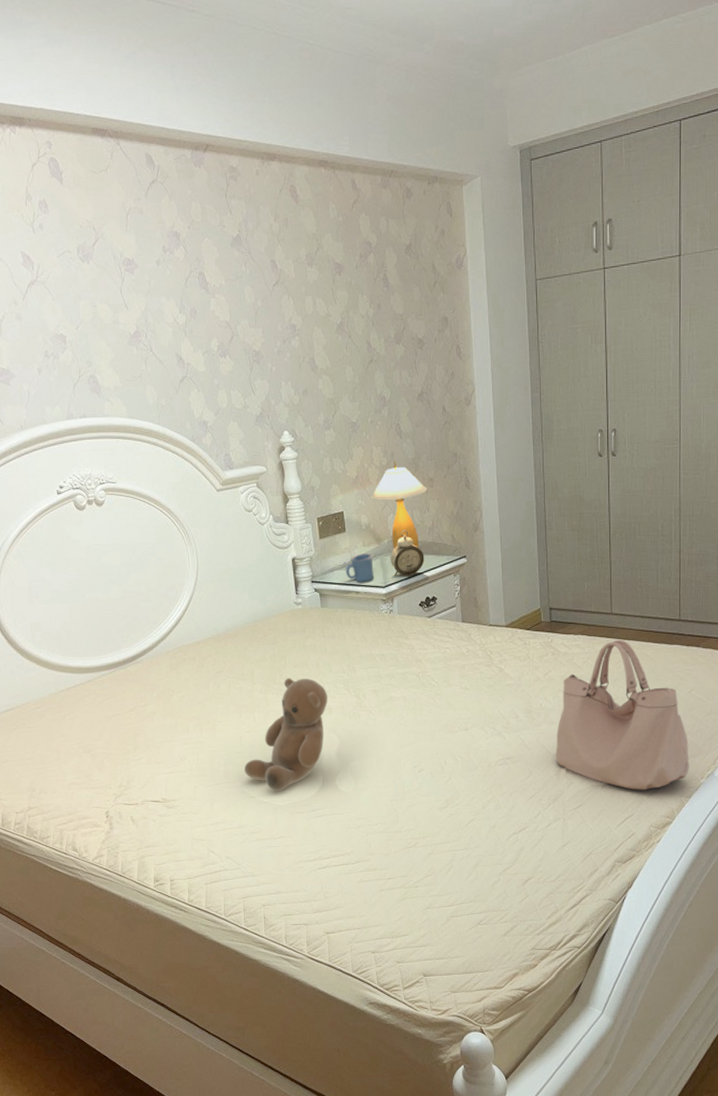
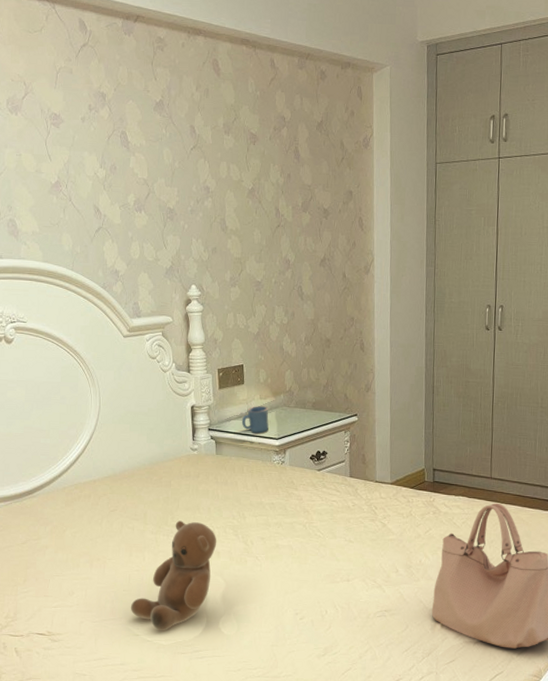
table lamp: present [370,460,427,550] -> none [269,320,324,404]
alarm clock: present [390,529,425,576] -> none [285,386,318,430]

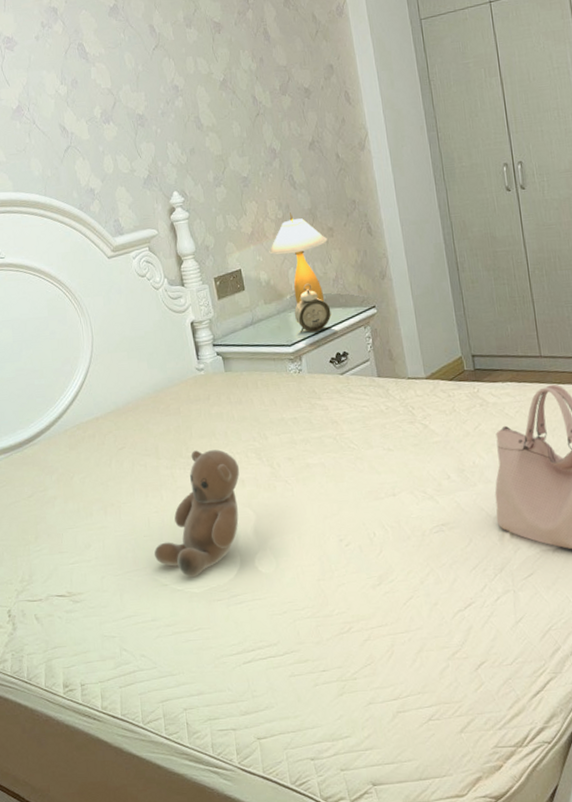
mug: present [241,406,269,435] -> none [247,311,279,344]
table lamp: none [269,320,324,404] -> present [268,212,327,305]
alarm clock: none [285,386,318,430] -> present [294,283,331,333]

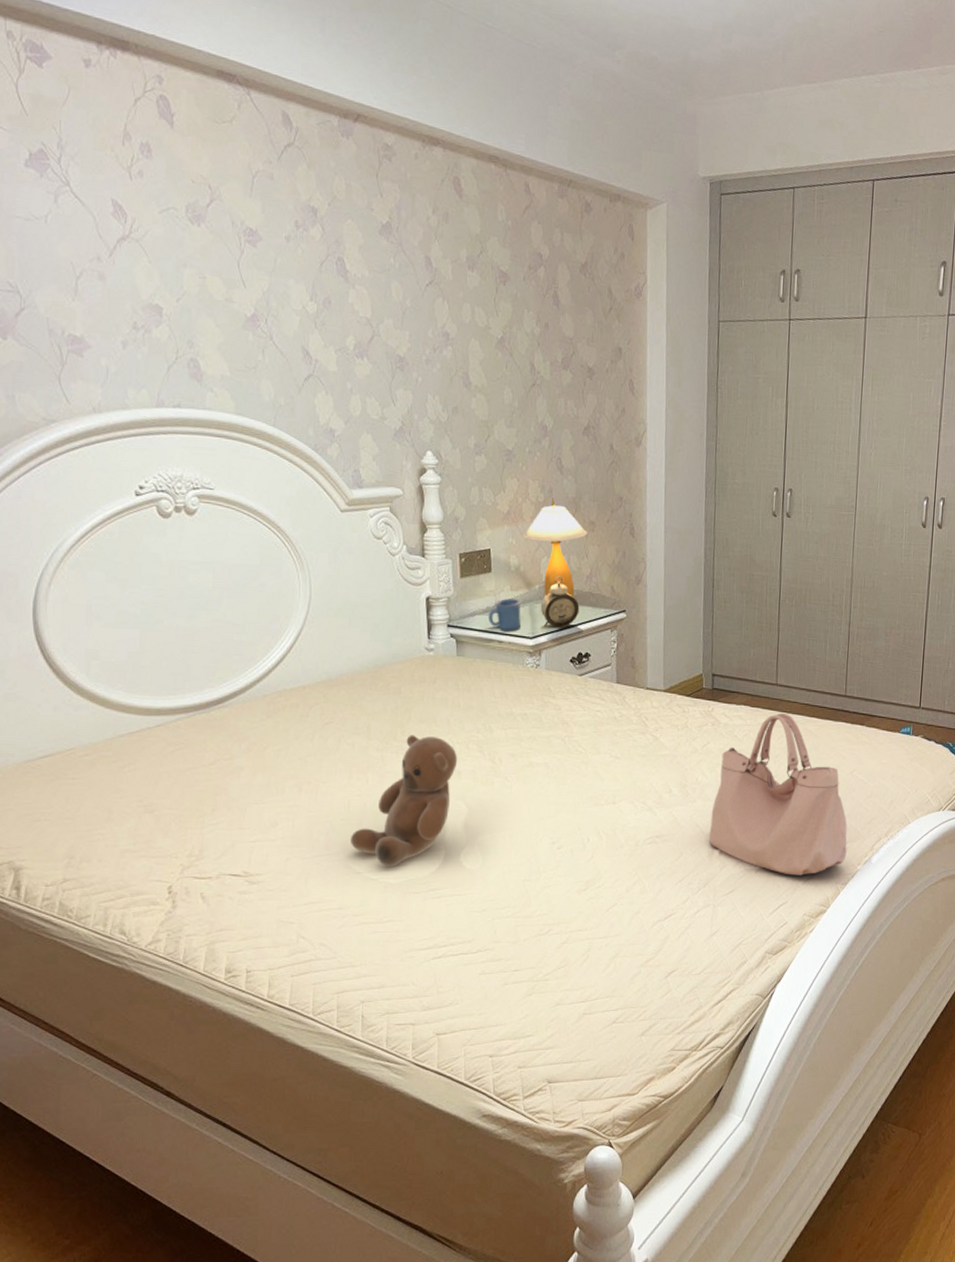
mug: none [247,311,279,344] -> present [487,598,521,633]

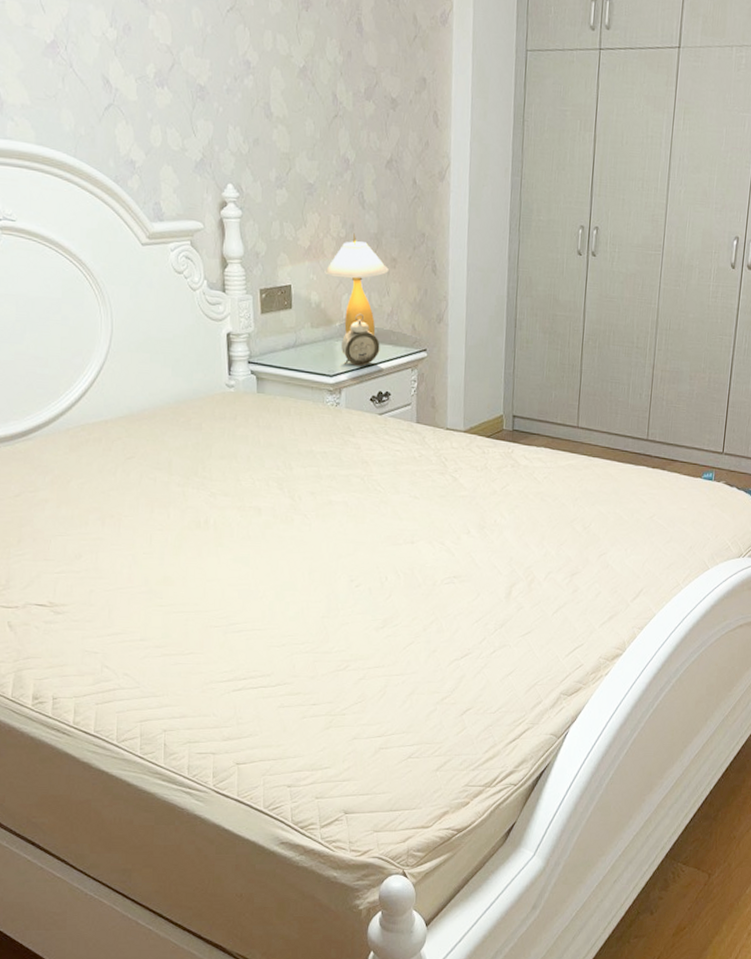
teddy bear: present [349,735,458,868] -> none [152,471,258,601]
mug: present [487,598,521,633] -> none [288,335,322,371]
handbag: present [708,712,847,876] -> none [506,455,646,619]

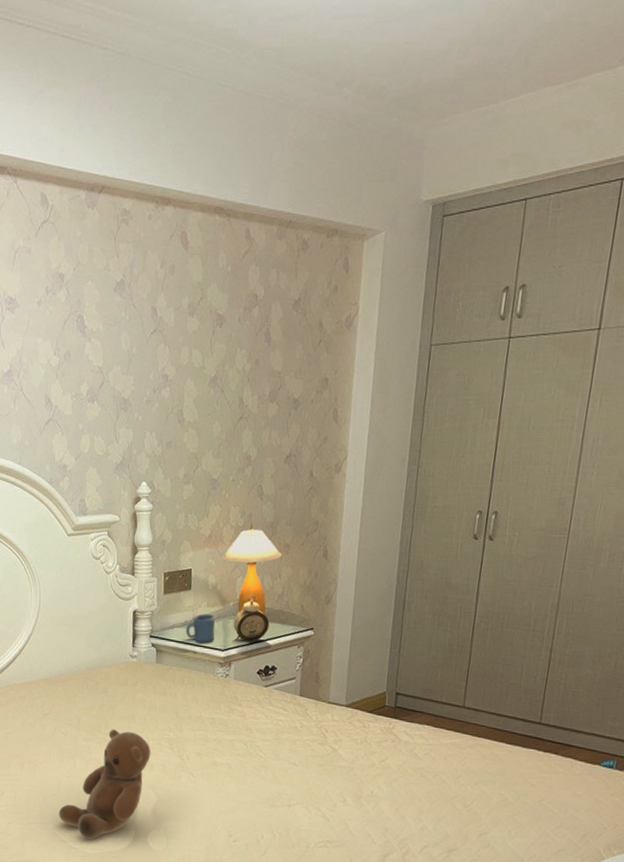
teddy bear: none [152,471,258,601] -> present [58,729,151,840]
mug: none [288,335,322,371] -> present [185,614,215,645]

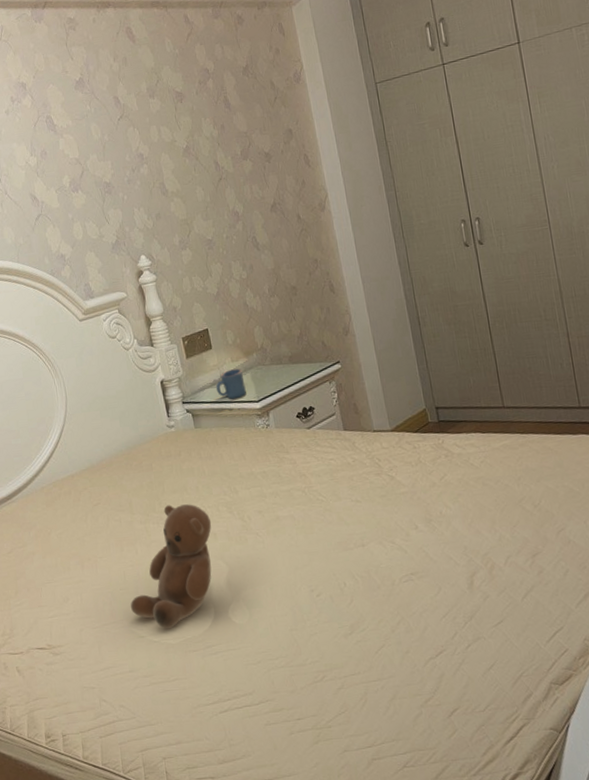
table lamp: present [221,522,282,615] -> none [233,272,291,362]
alarm clock: present [233,594,270,642] -> none [260,340,297,389]

